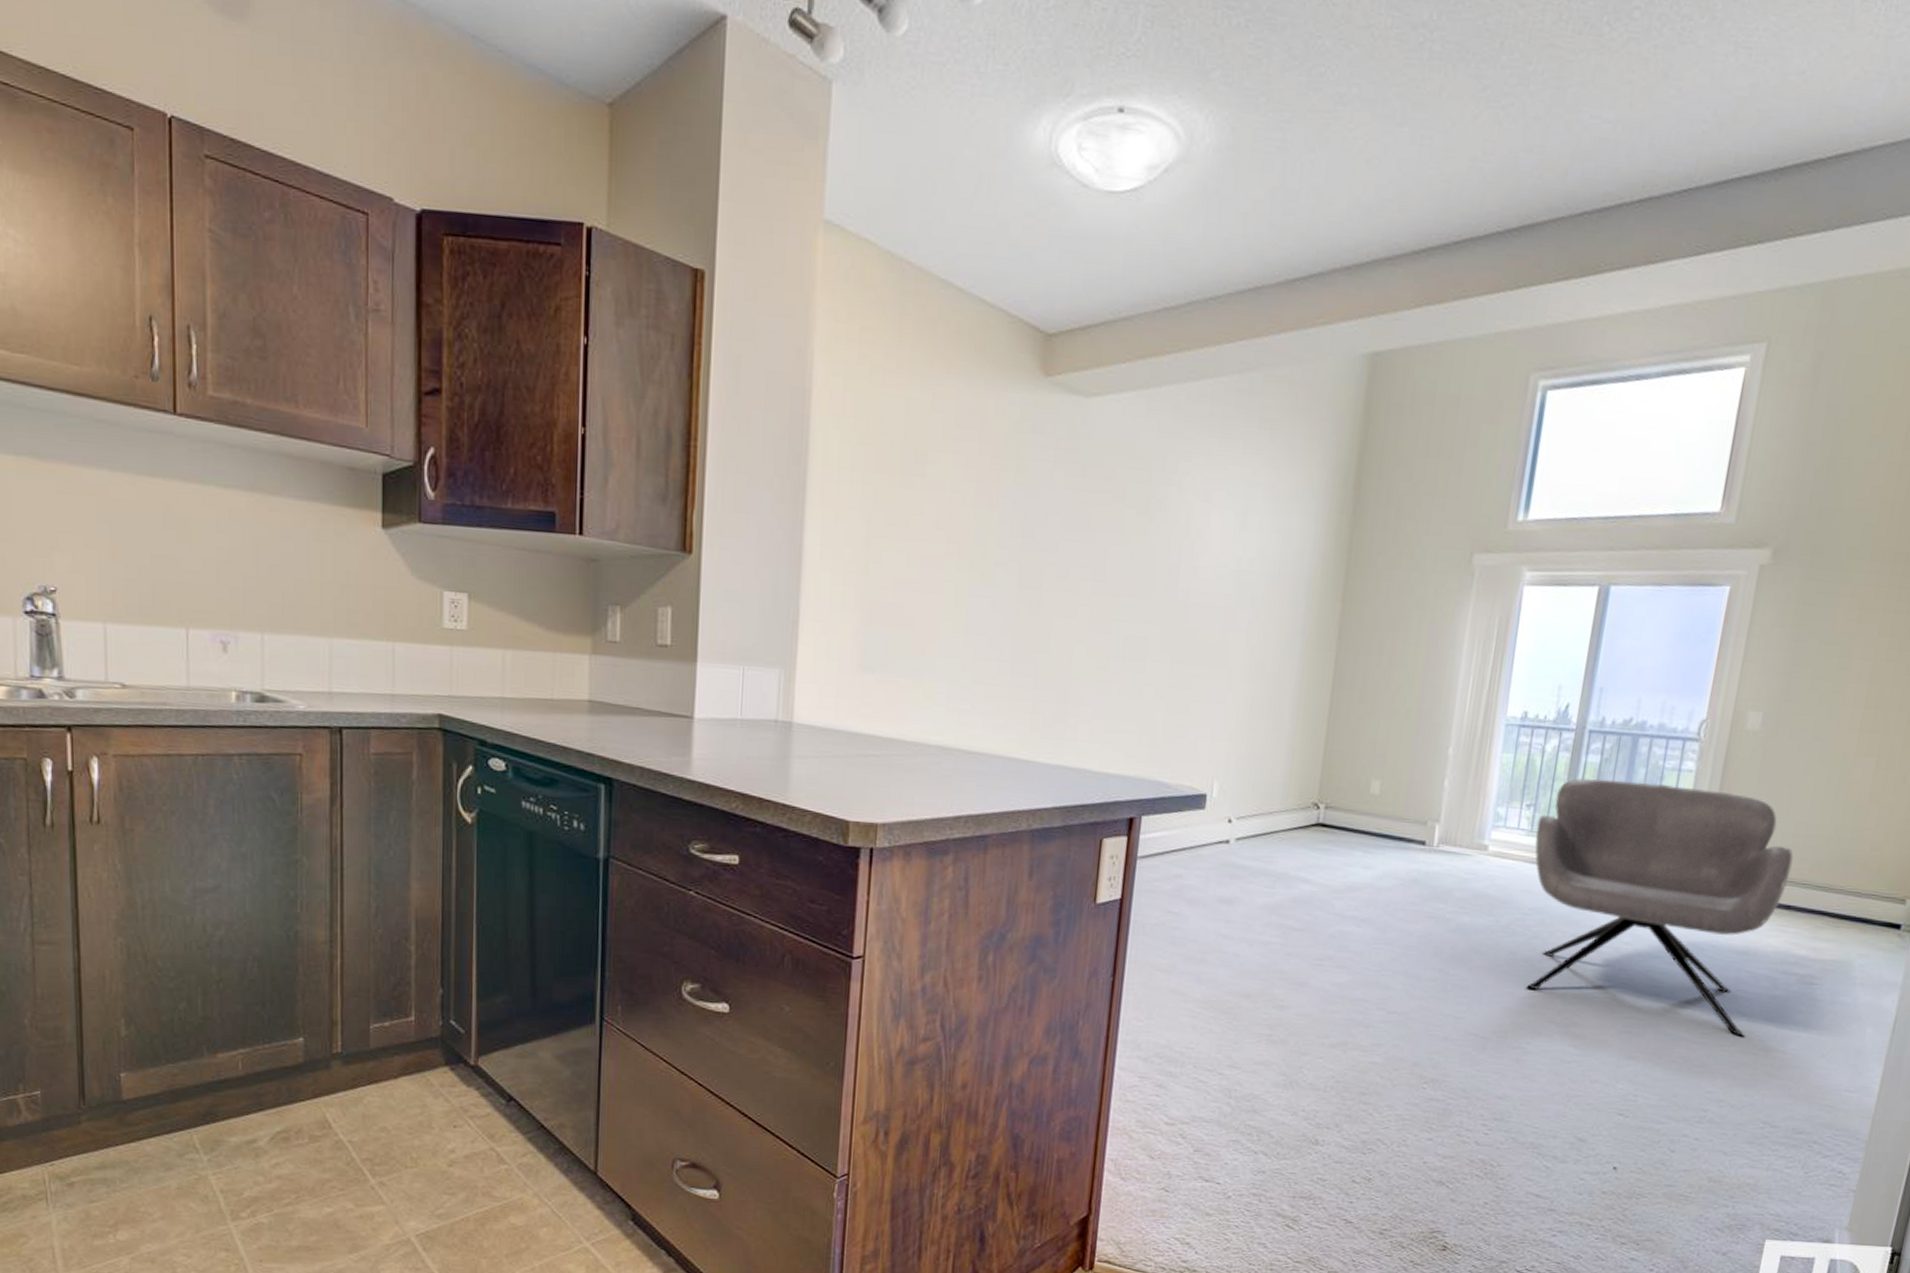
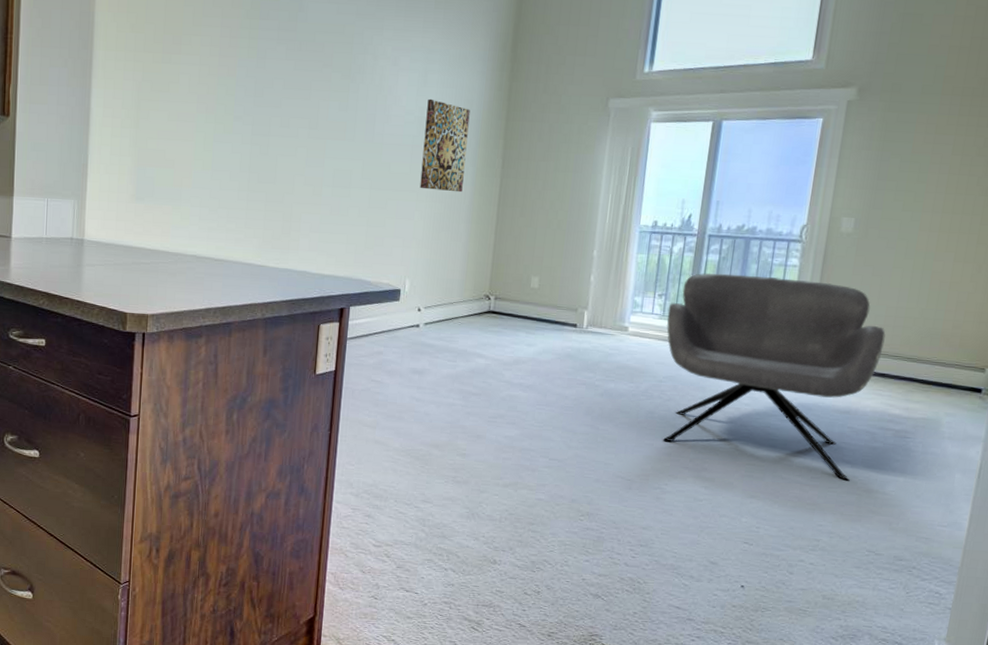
wall art: none [1234,546,1301,670] -> present [420,98,470,193]

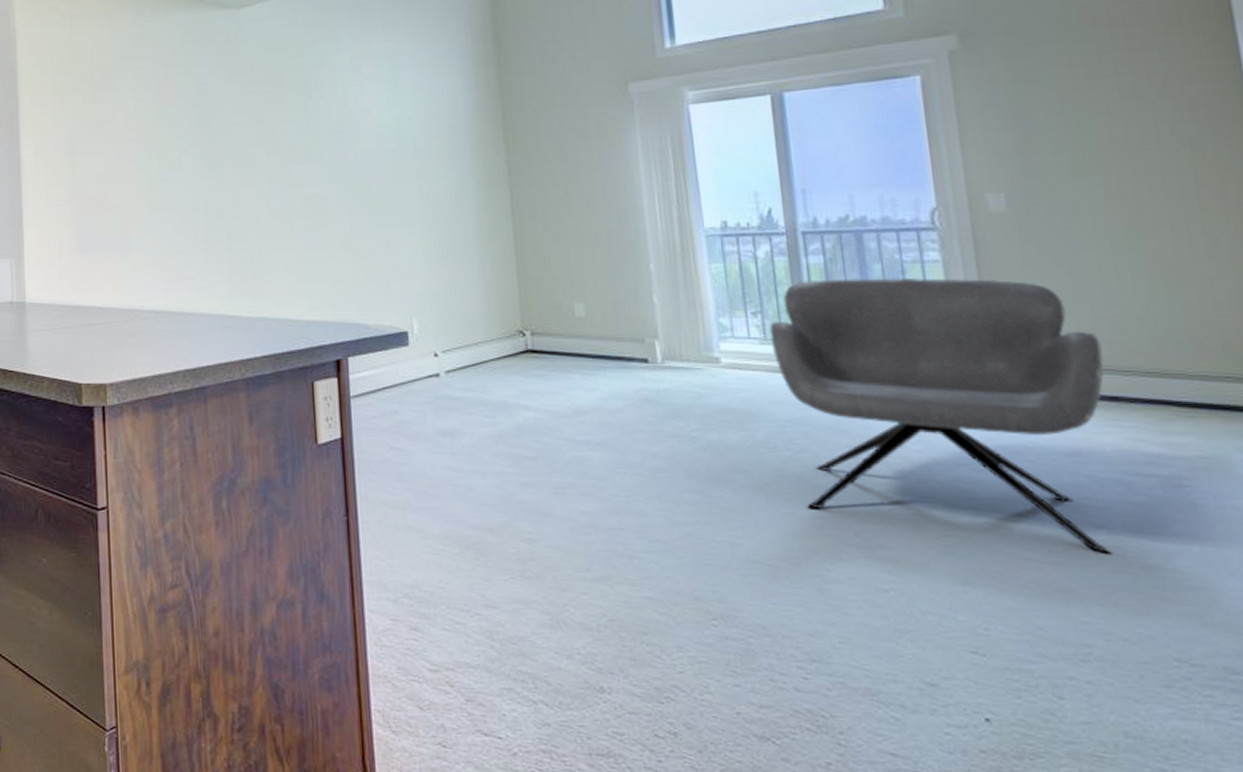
wall art: present [420,98,470,193] -> none [403,107,464,210]

